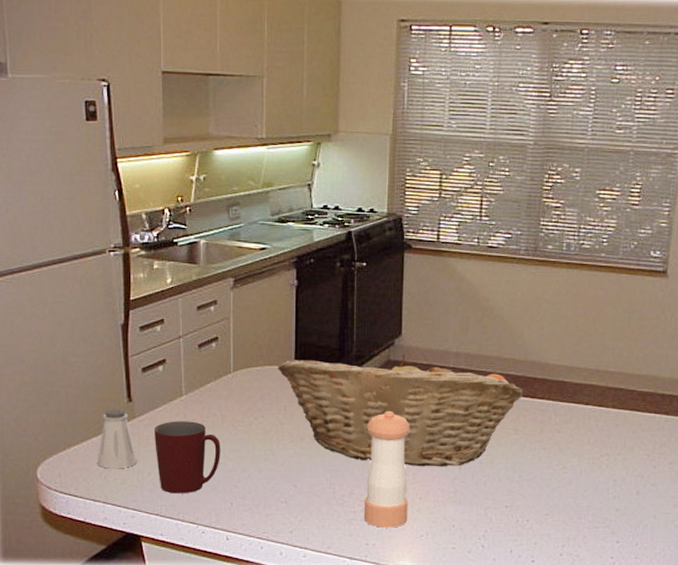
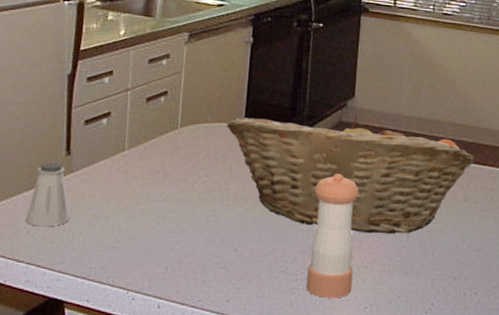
mug: present [154,421,220,494] -> none [90,177,160,256]

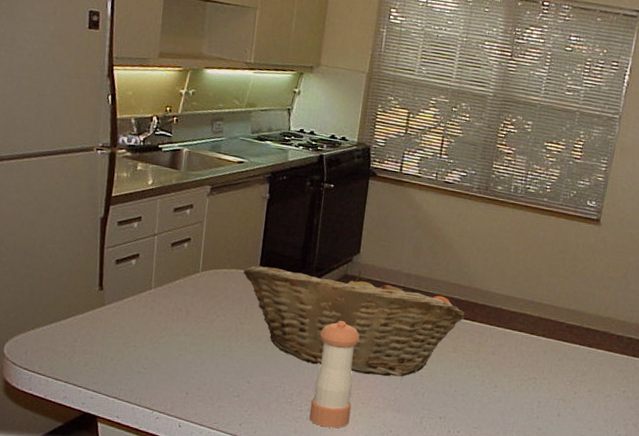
saltshaker: present [26,162,70,227] -> none [64,295,103,352]

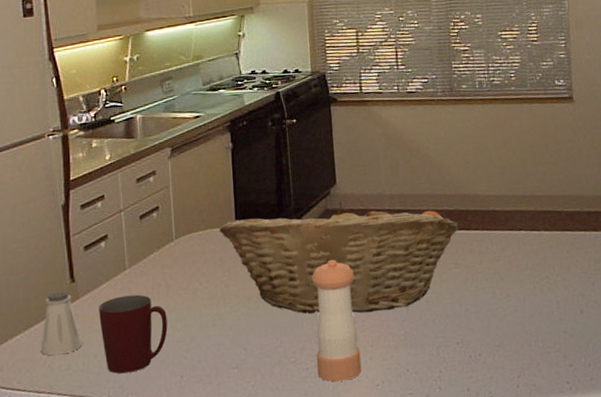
saltshaker: none [64,295,103,352] -> present [41,291,83,356]
mug: none [120,311,183,381] -> present [99,294,168,374]

